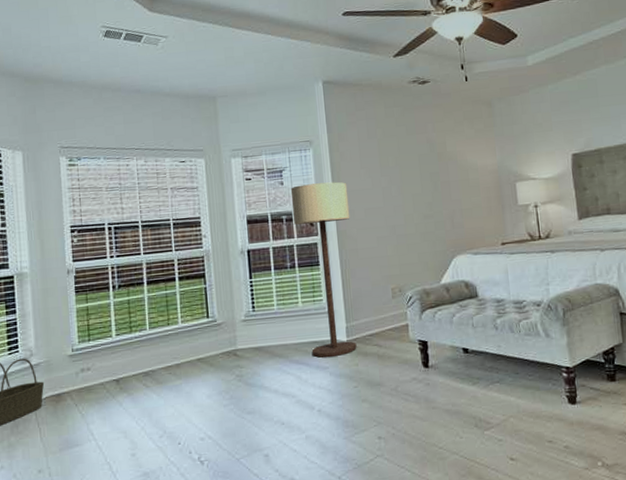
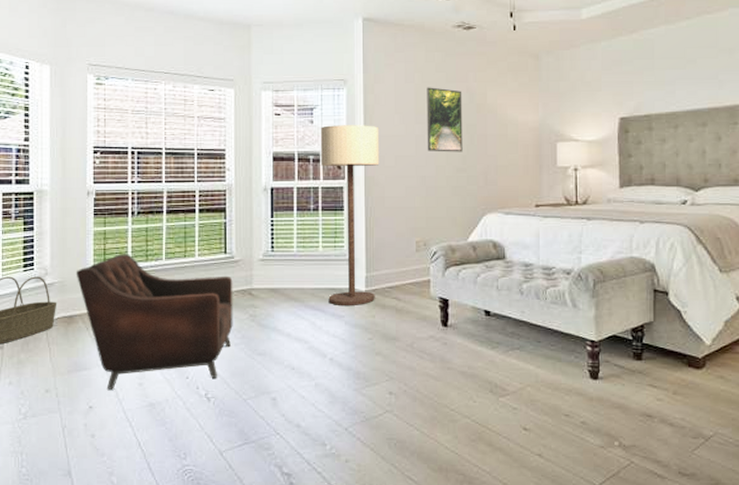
armchair: none [61,327,221,464] -> present [76,254,233,390]
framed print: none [389,140,428,202] -> present [426,87,463,152]

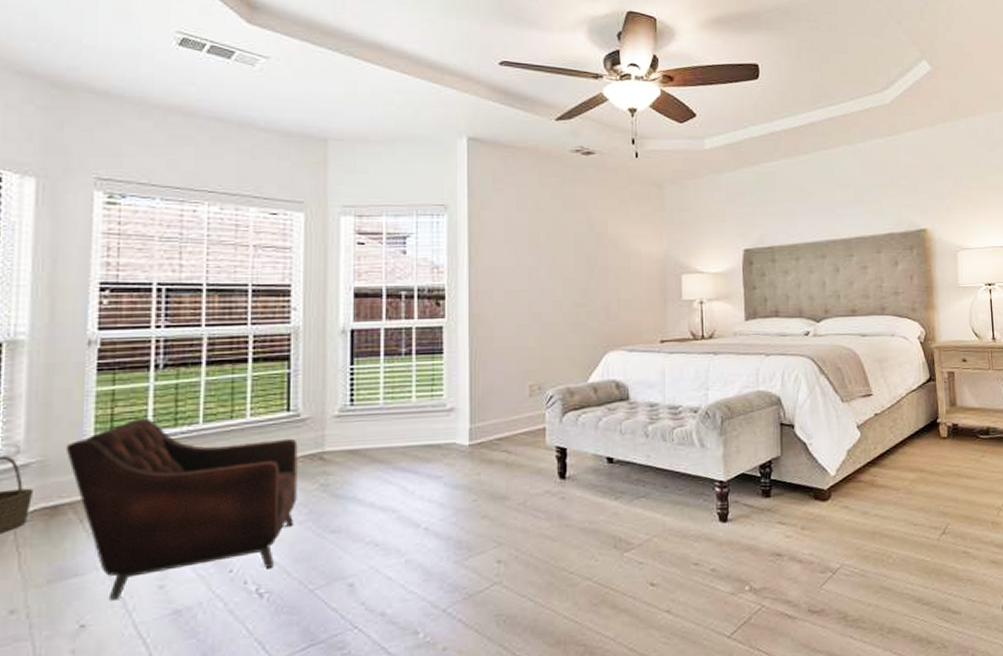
floor lamp: present [320,125,380,305] -> none [414,256,487,465]
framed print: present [426,87,463,152] -> none [541,215,582,286]

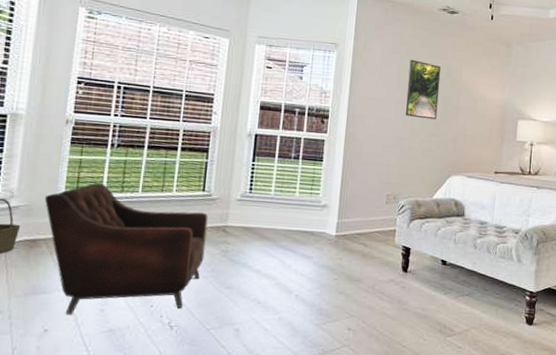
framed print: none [541,215,582,286] -> present [405,59,441,120]

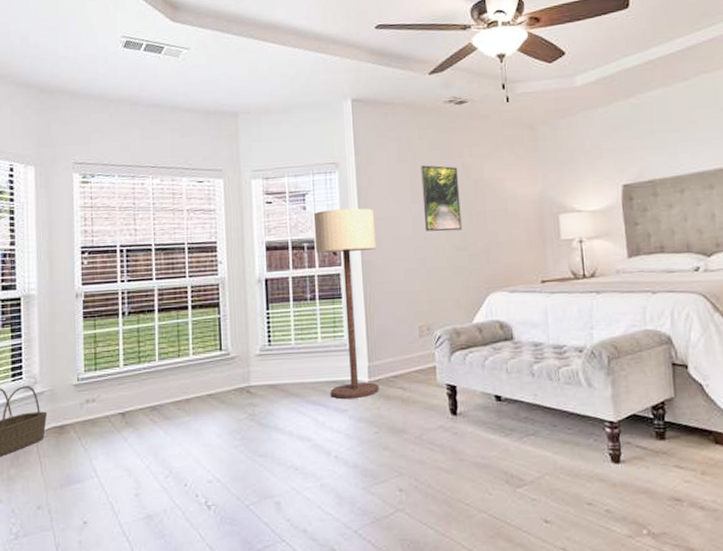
armchair: present [44,183,208,314] -> none [66,357,232,503]
floor lamp: none [299,83,364,248] -> present [313,208,379,399]

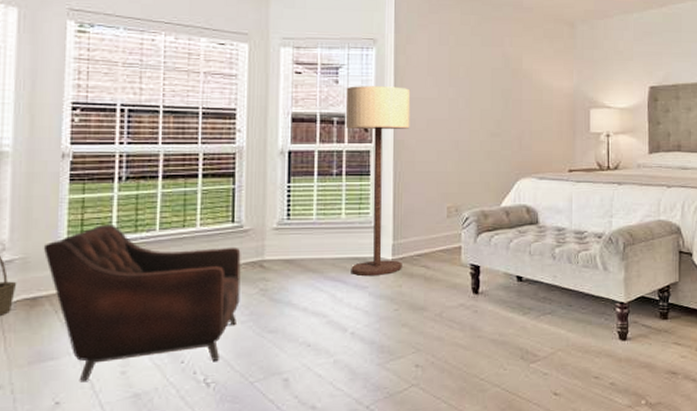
armchair: none [66,357,232,503] -> present [43,224,241,381]
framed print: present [421,165,462,232] -> none [460,50,498,117]

